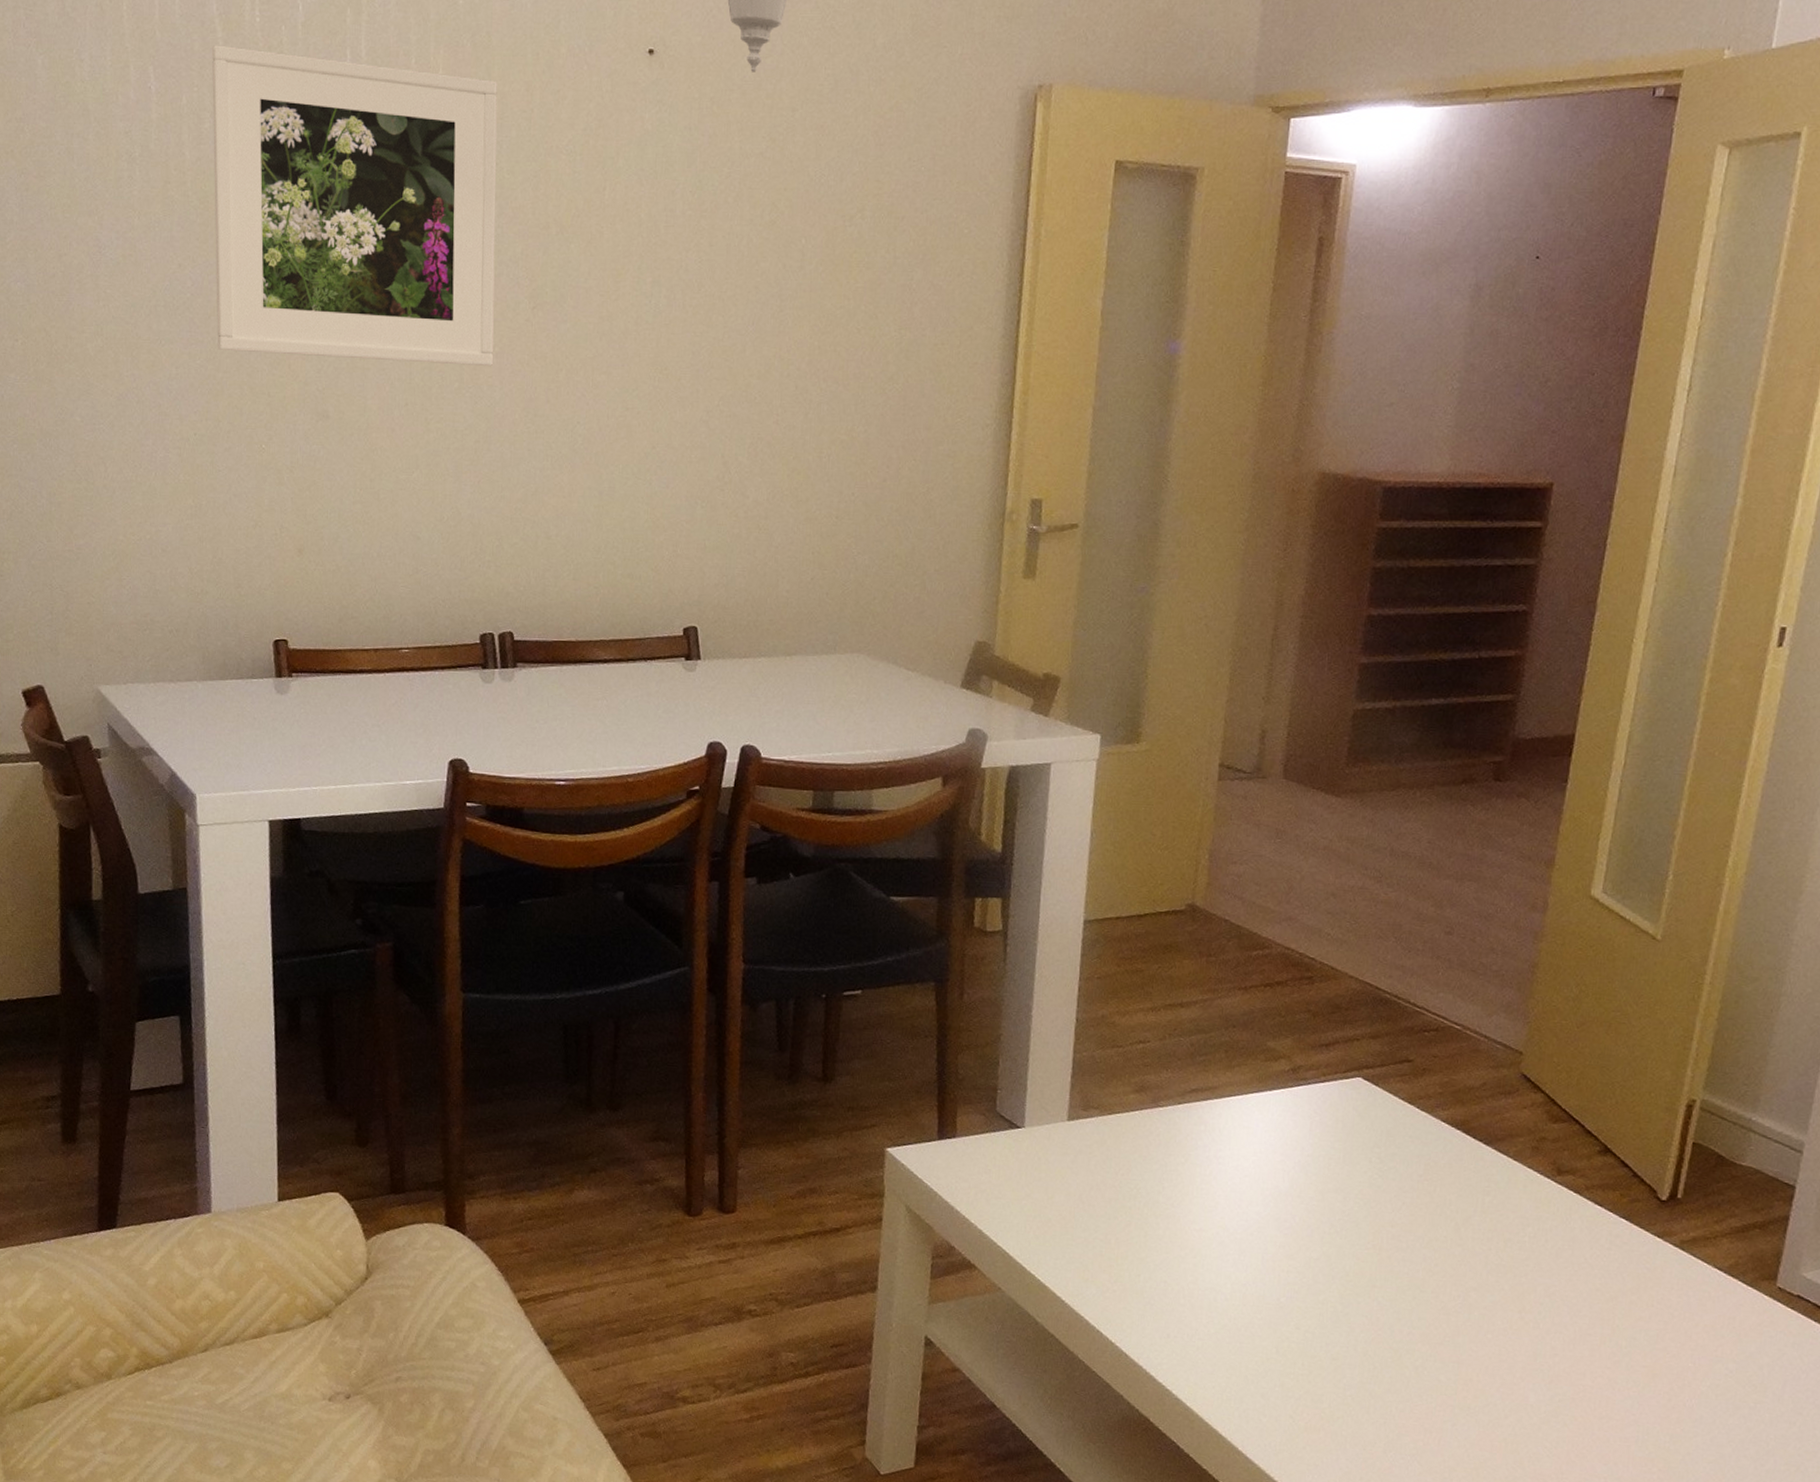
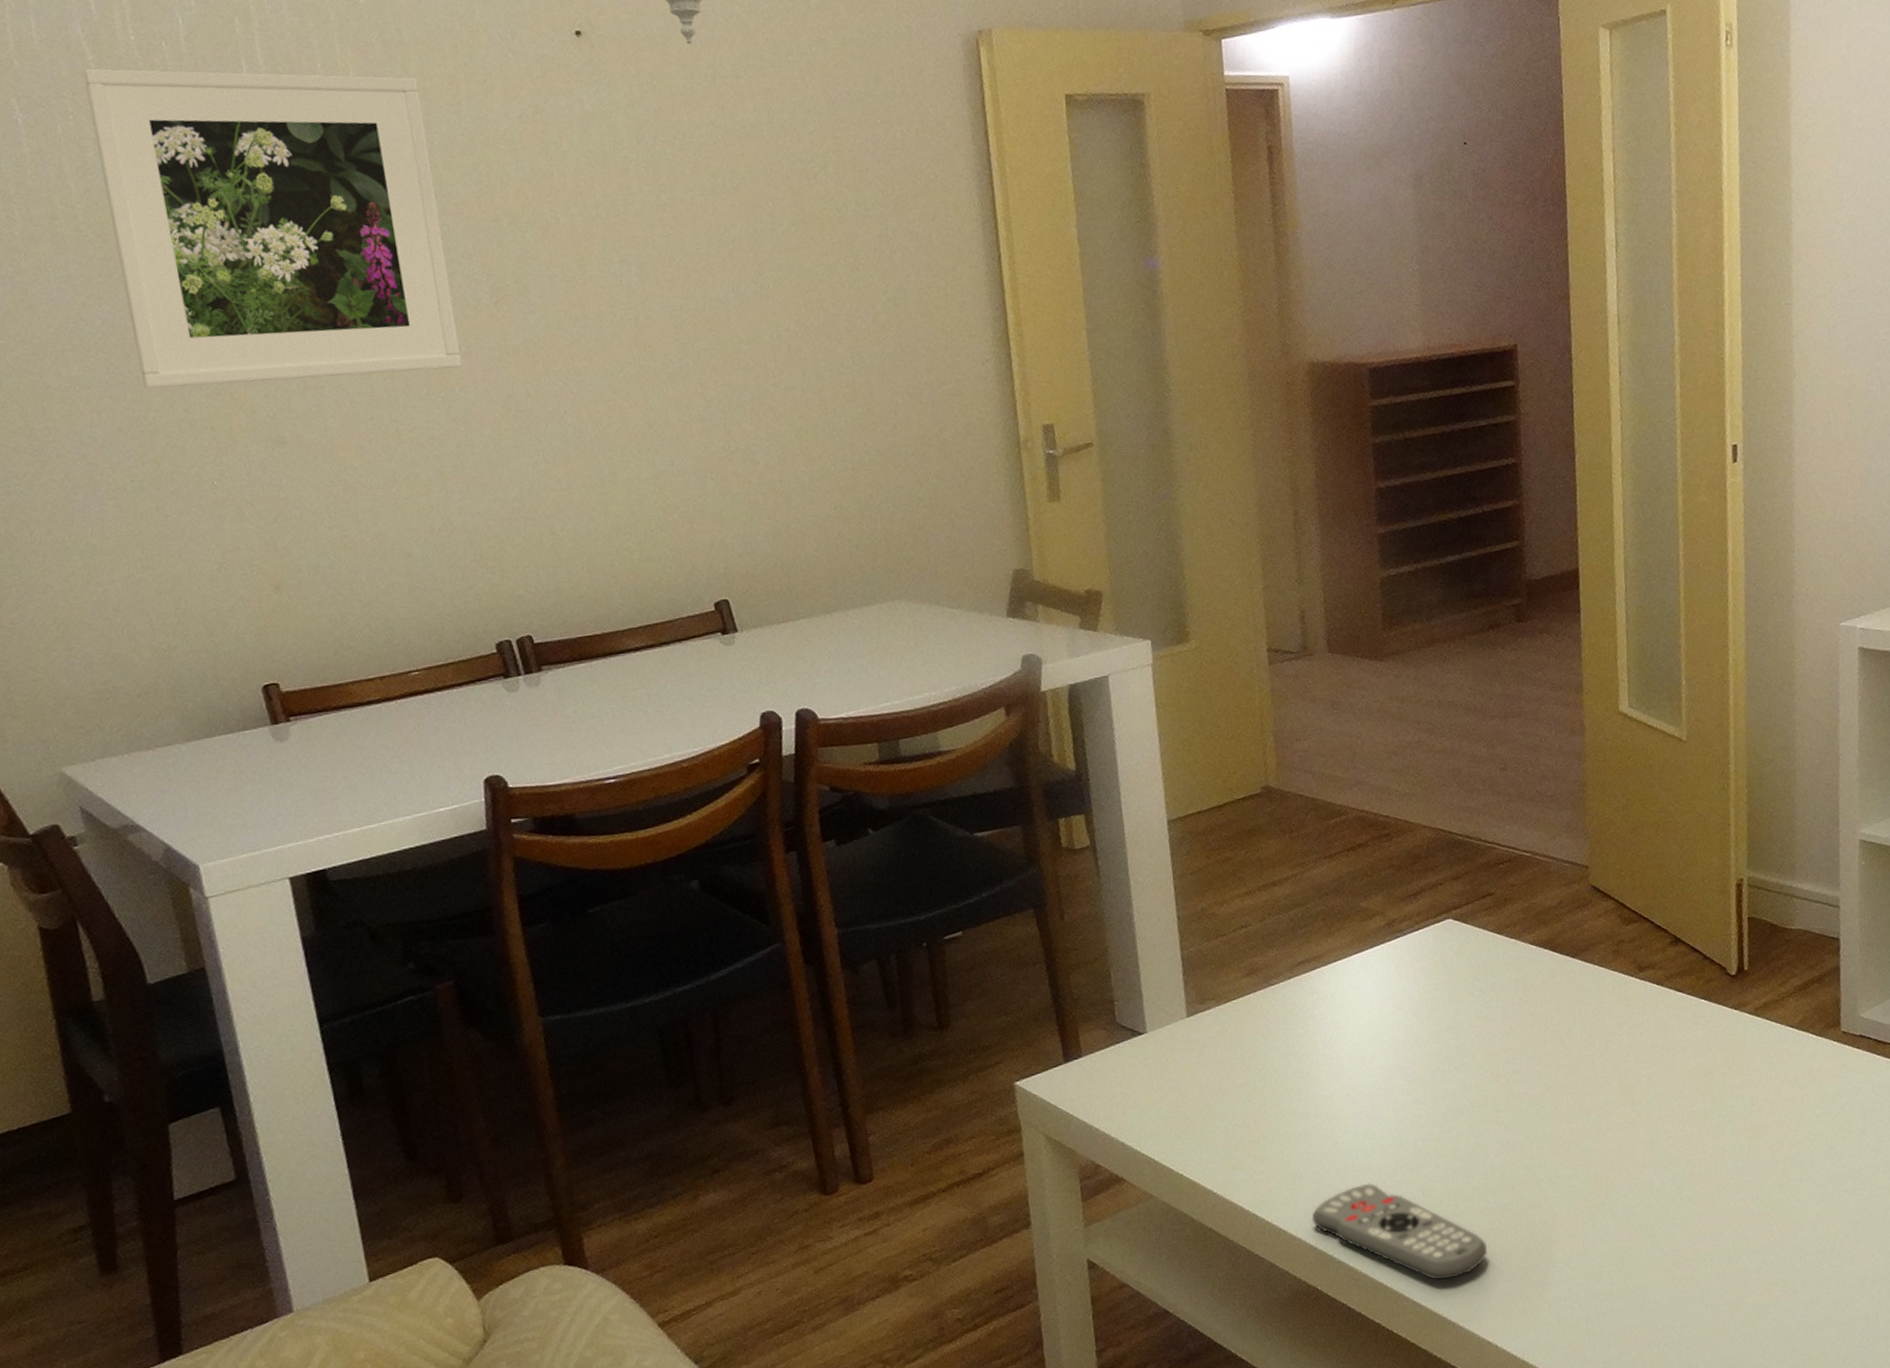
remote control: none [1157,1327,1334,1444] -> present [1312,1183,1487,1280]

